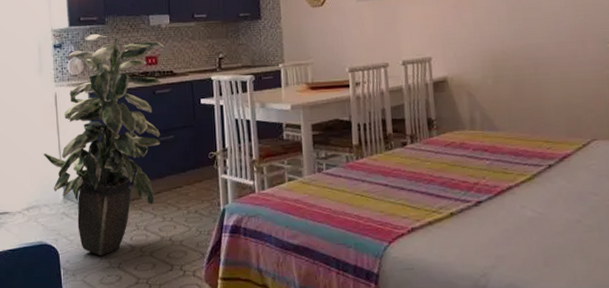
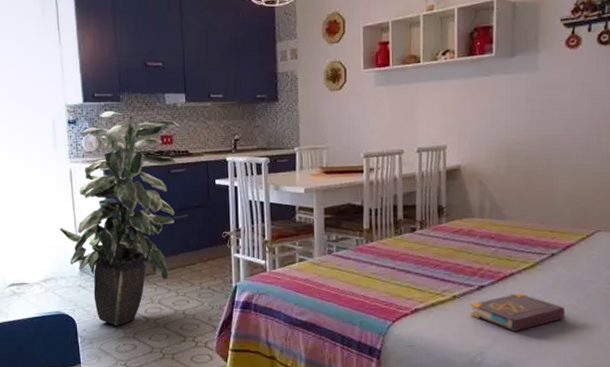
book: none [468,207,570,250] -> present [469,292,566,332]

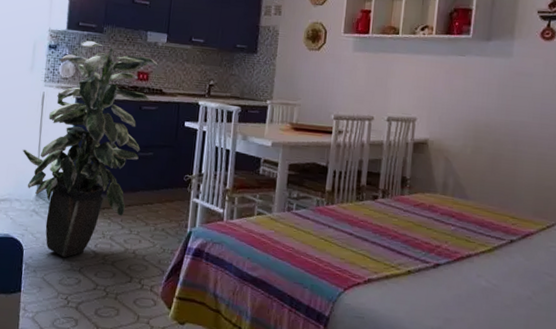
book: present [469,292,566,332] -> none [422,275,520,316]

